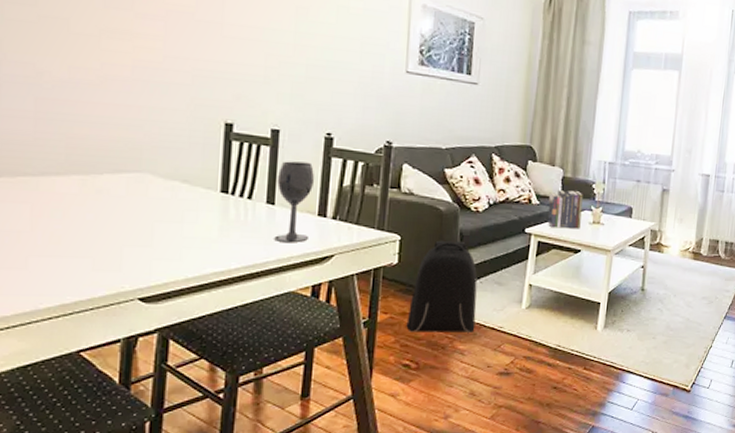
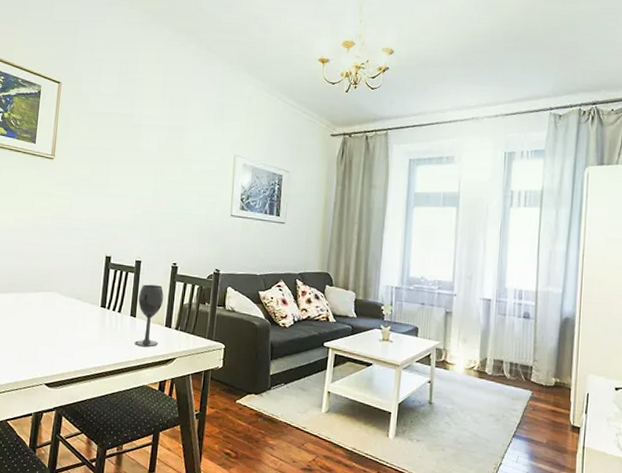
backpack: present [406,240,478,332] -> none [228,349,285,430]
books: present [547,190,583,229] -> none [342,310,373,345]

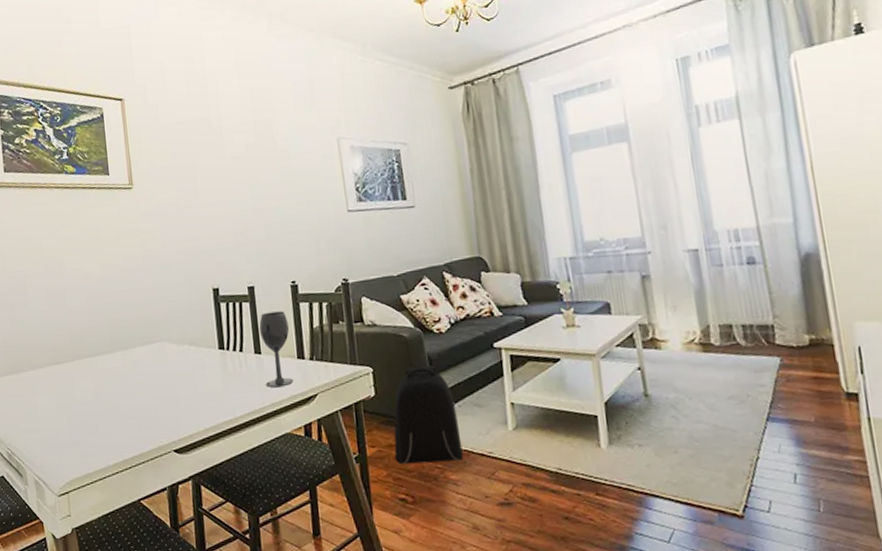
backpack: none [228,349,285,430] -> present [393,365,464,465]

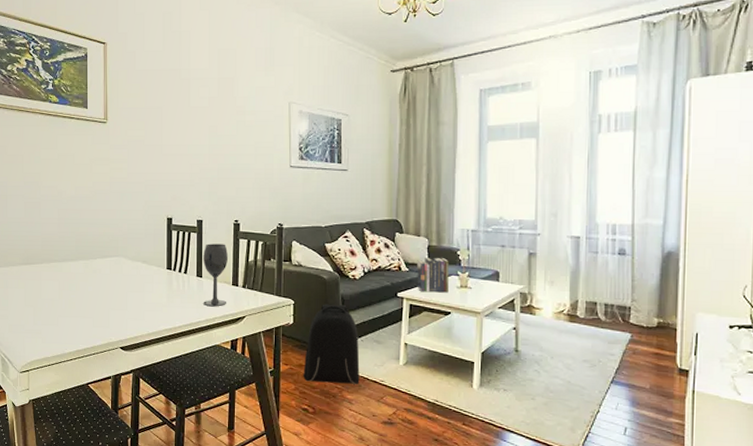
books: none [511,295,554,339] -> present [417,258,449,293]

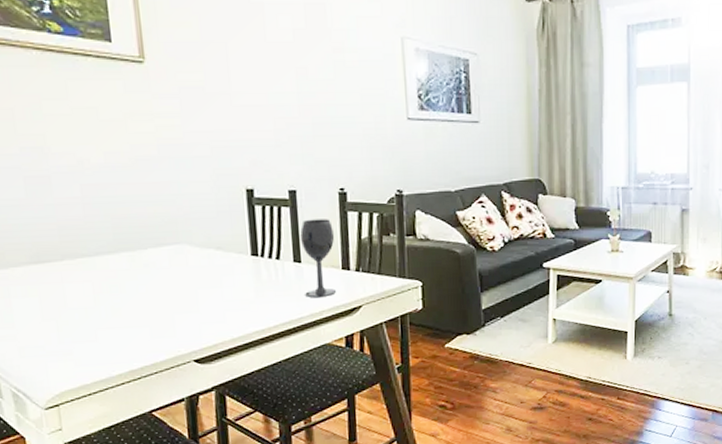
backpack: present [303,304,360,384] -> none [437,281,504,374]
books: present [417,258,449,293] -> none [564,220,599,260]

